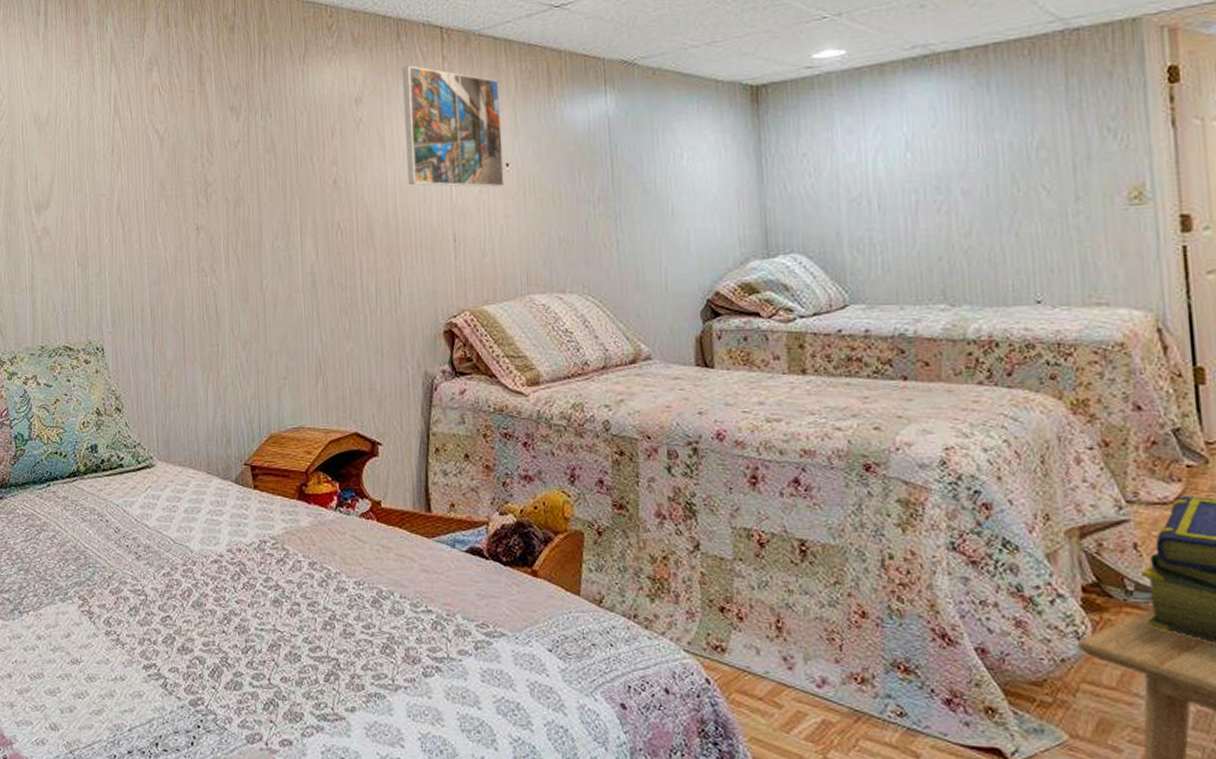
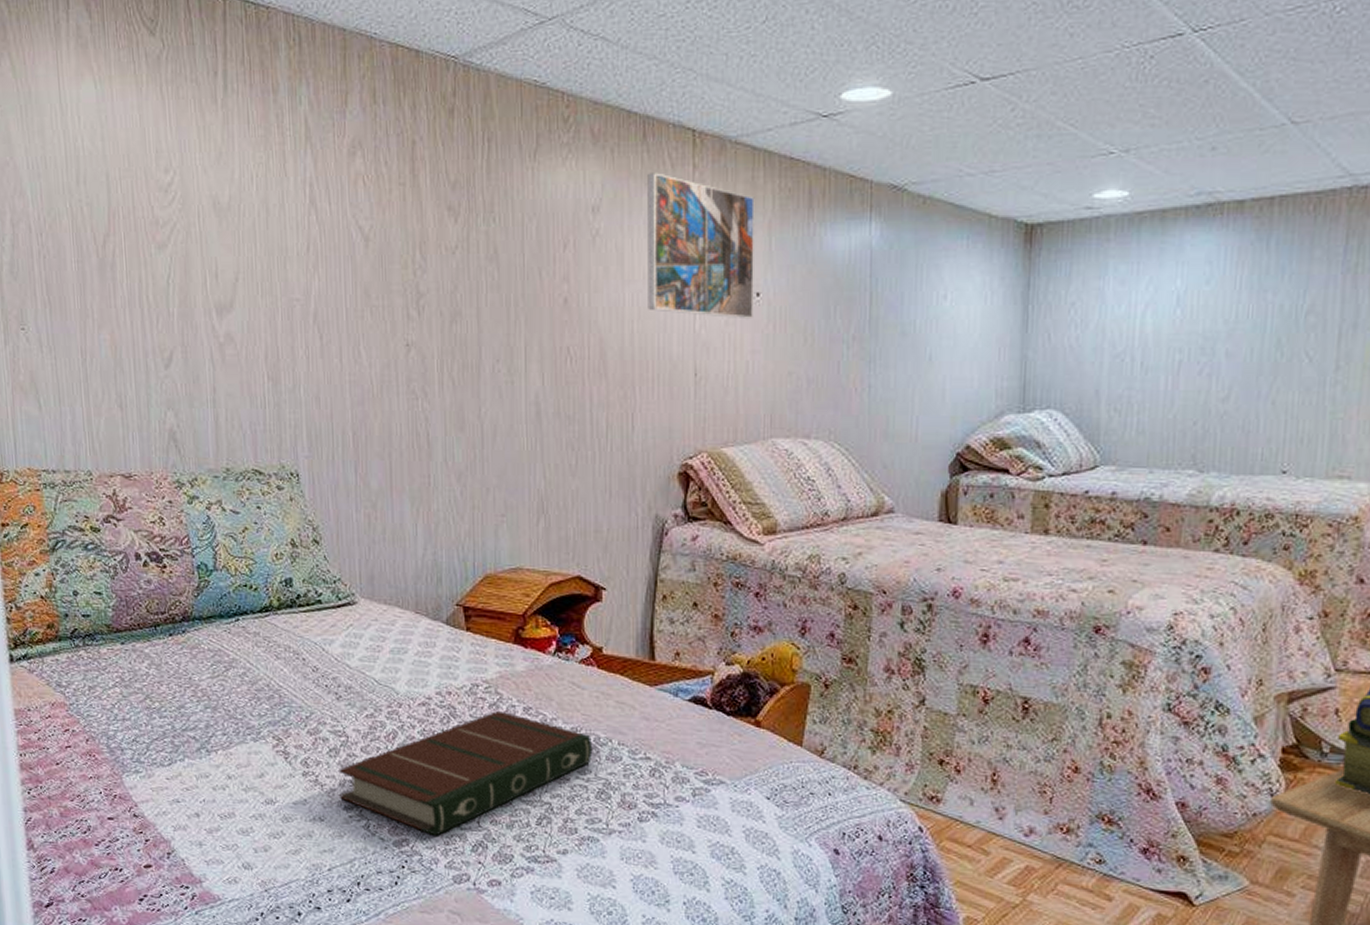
book: none [138,566,376,695] -> present [339,710,593,836]

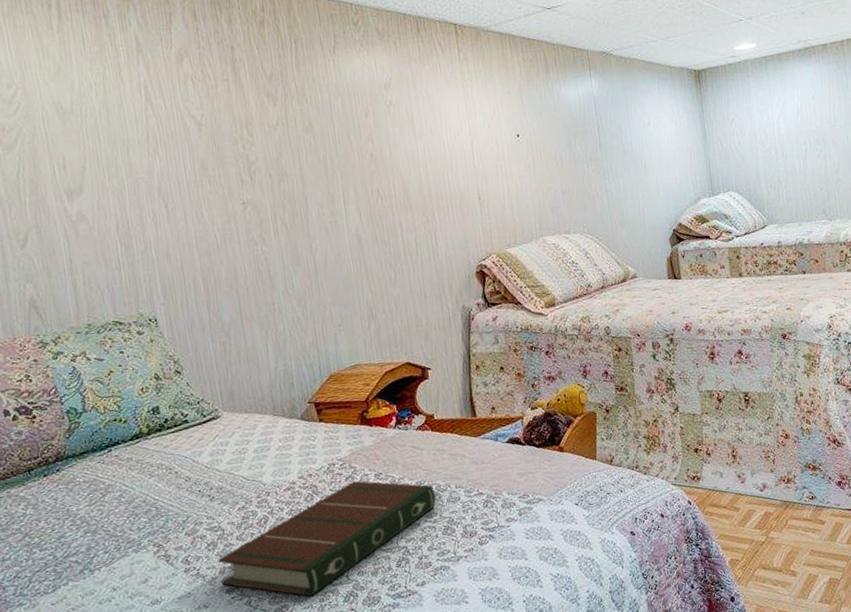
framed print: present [647,172,755,320] -> none [424,56,517,156]

